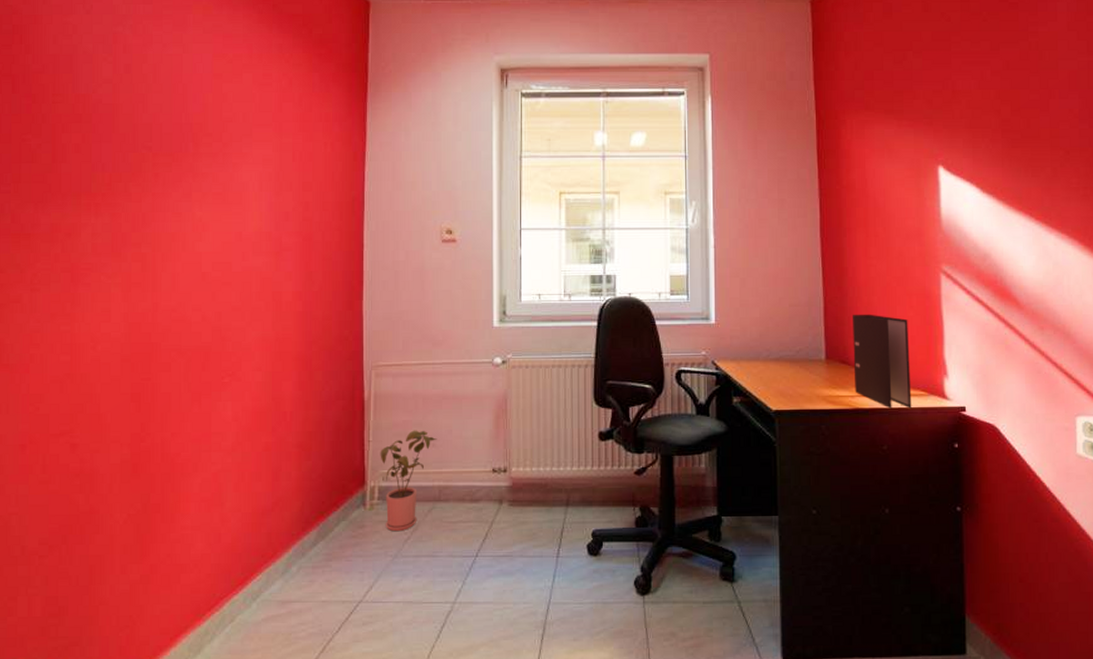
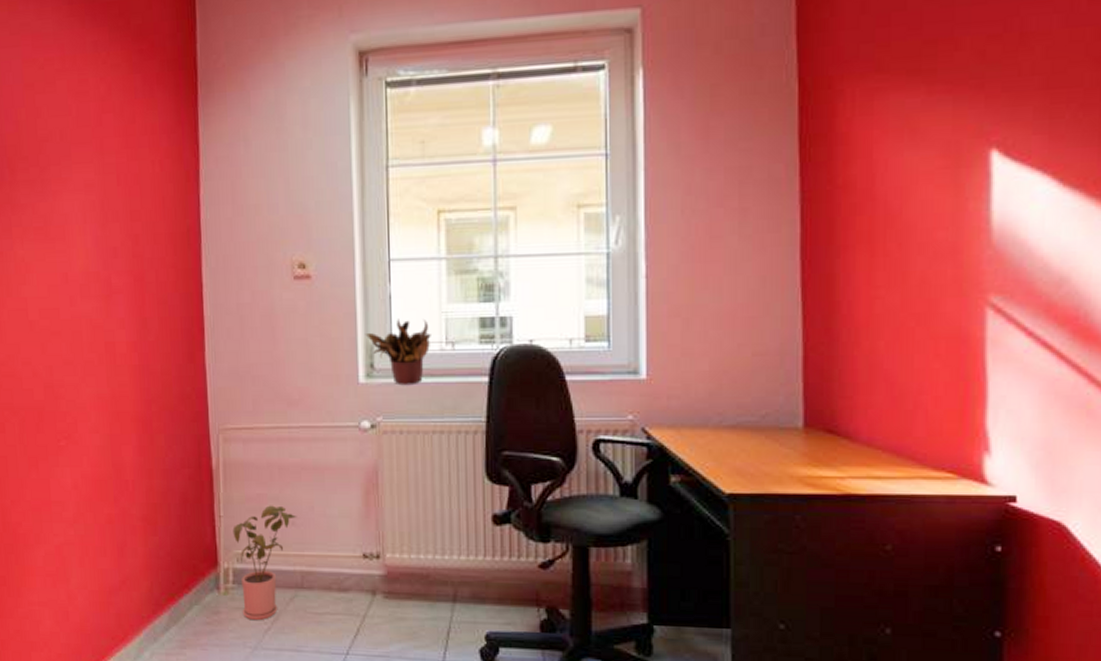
potted plant: none [499,276,553,329] -> present [365,319,431,386]
binder: present [853,314,912,409] -> none [845,365,933,496]

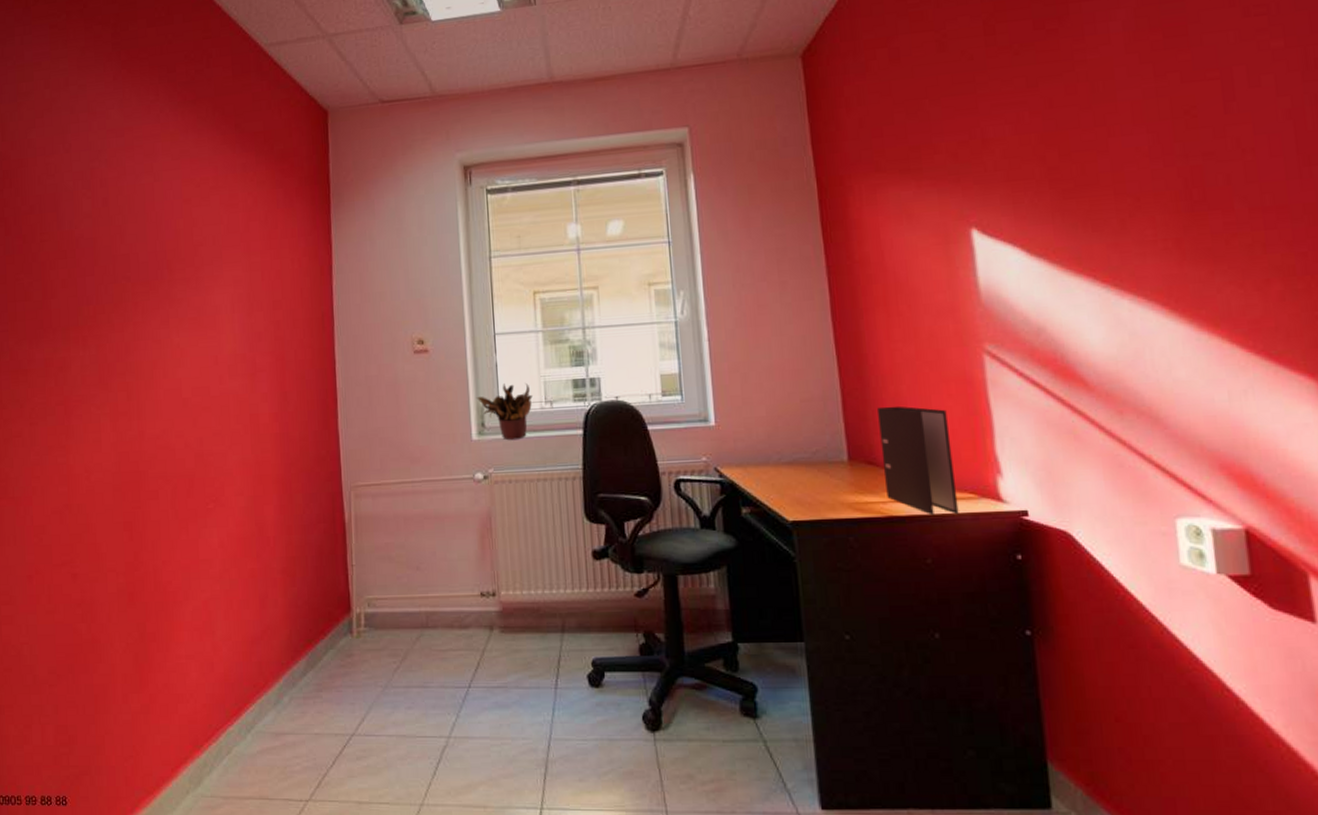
house plant: present [232,505,297,621] -> none [364,552,421,661]
binder: none [845,365,933,496] -> present [877,405,959,516]

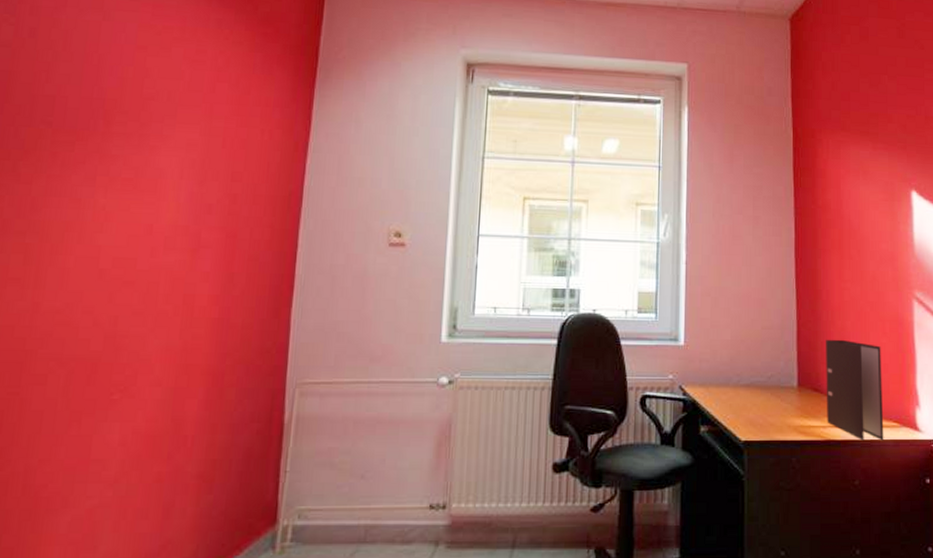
potted plant: present [476,383,533,441] -> none [450,286,510,346]

